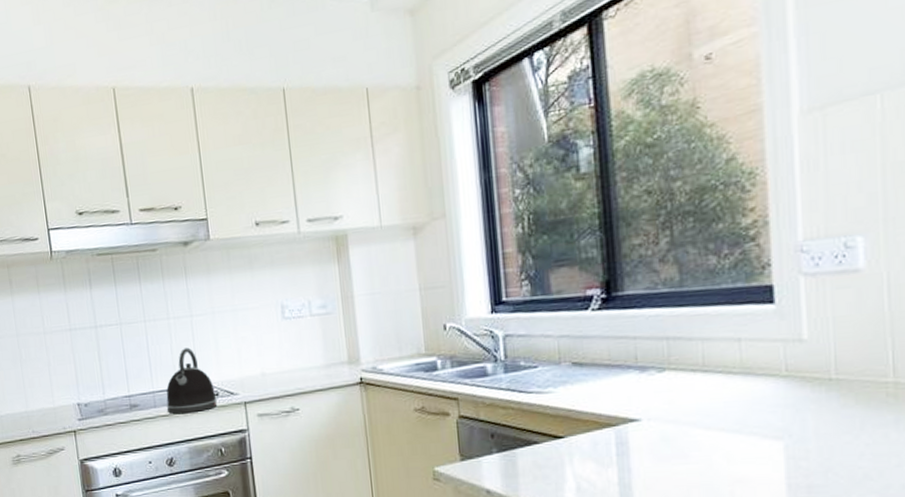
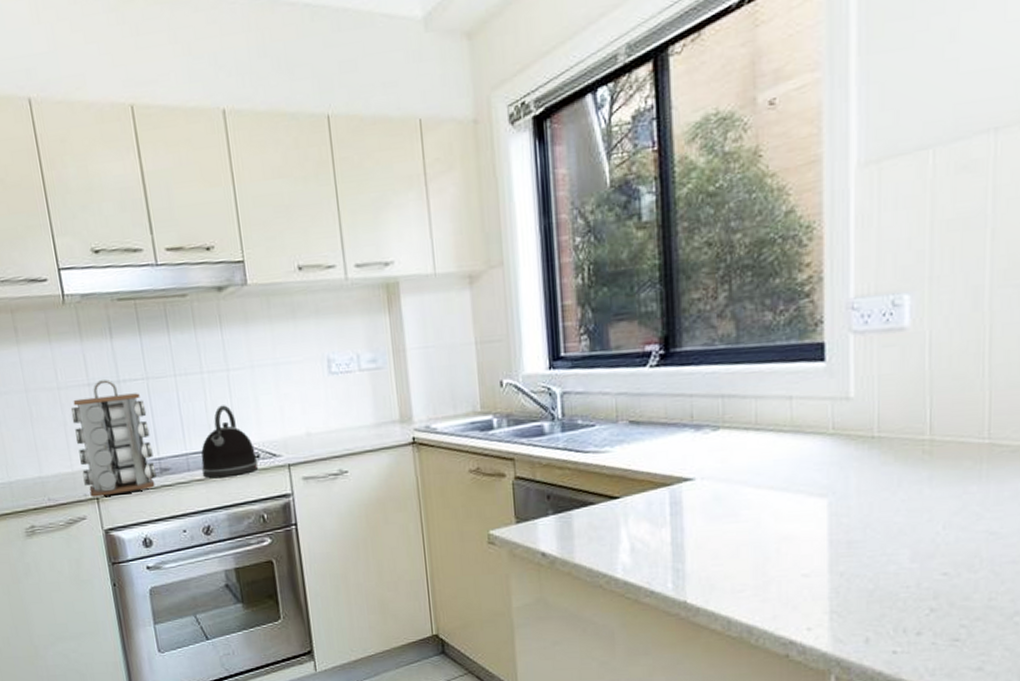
spice rack: none [54,324,127,430] -> present [70,379,157,497]

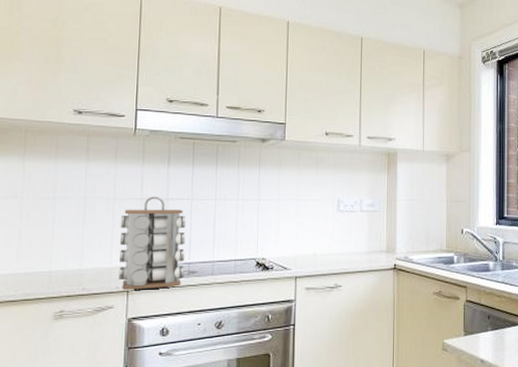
kettle: present [201,405,259,478] -> none [223,226,271,282]

